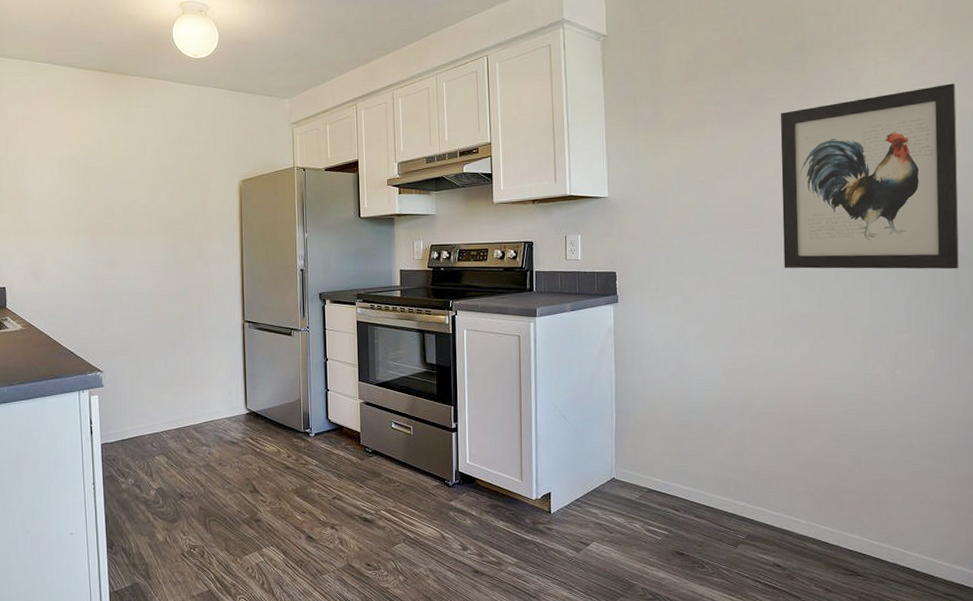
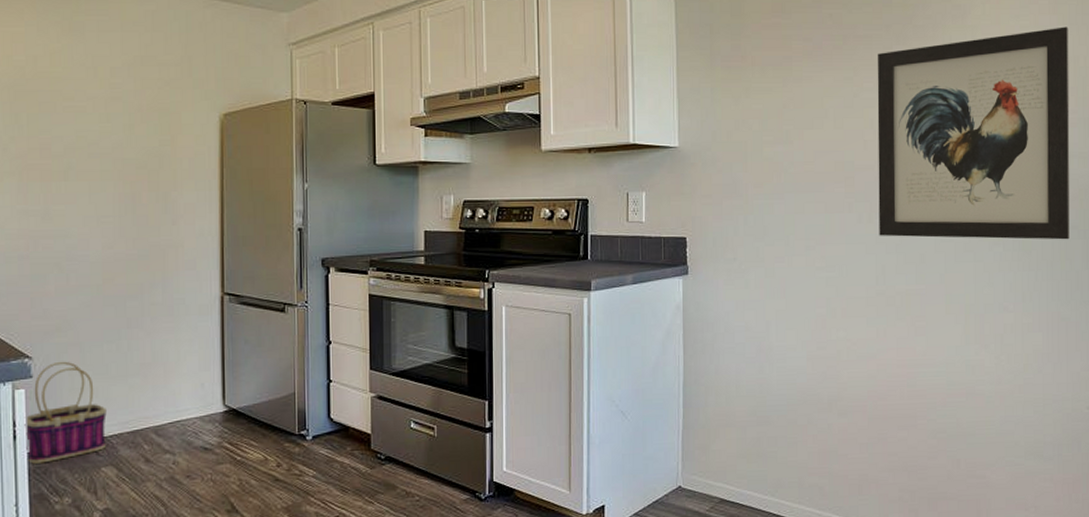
basket: none [98,374,158,453] -> present [24,361,107,464]

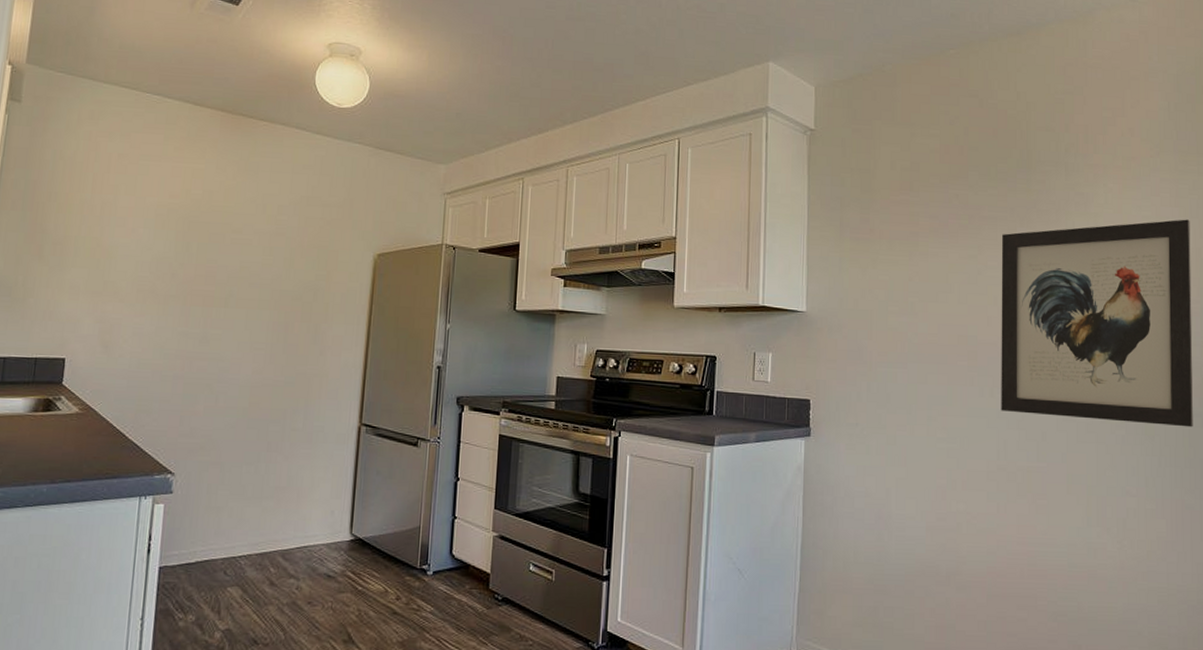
basket: present [24,361,107,464] -> none [157,479,239,579]

